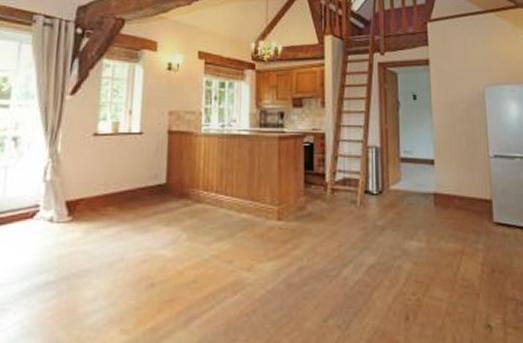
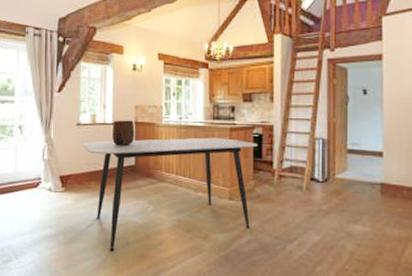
dining table: none [99,148,309,297] -> present [82,137,258,252]
ceramic pot: none [139,128,168,161] -> present [113,120,135,146]

